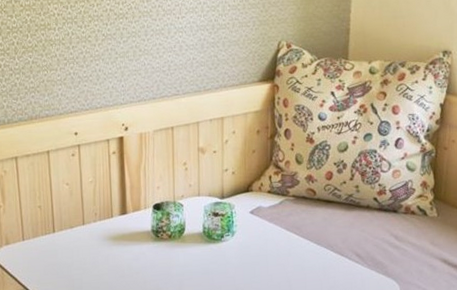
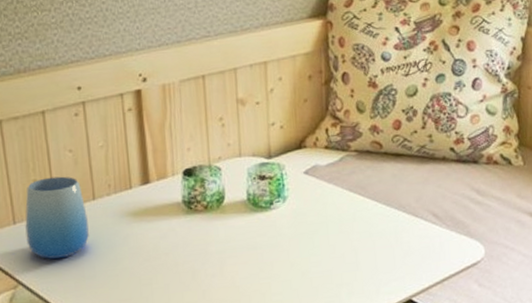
cup: none [31,204,79,270] -> present [25,176,89,259]

